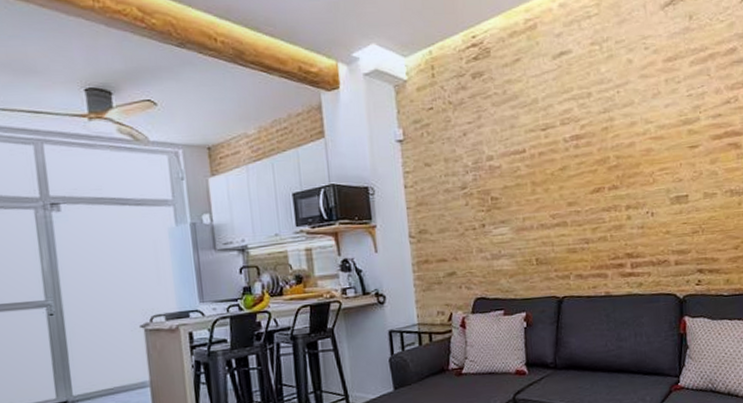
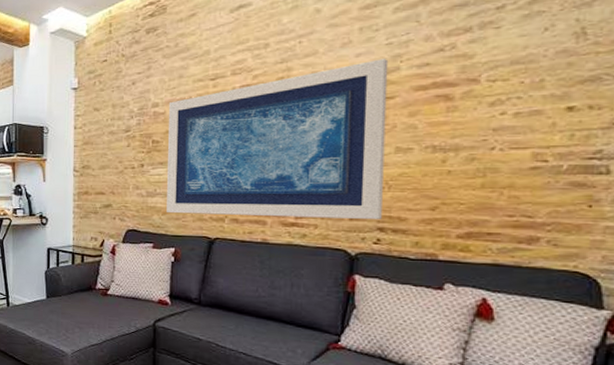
wall art: none [503,108,700,276] -> present [167,58,389,220]

